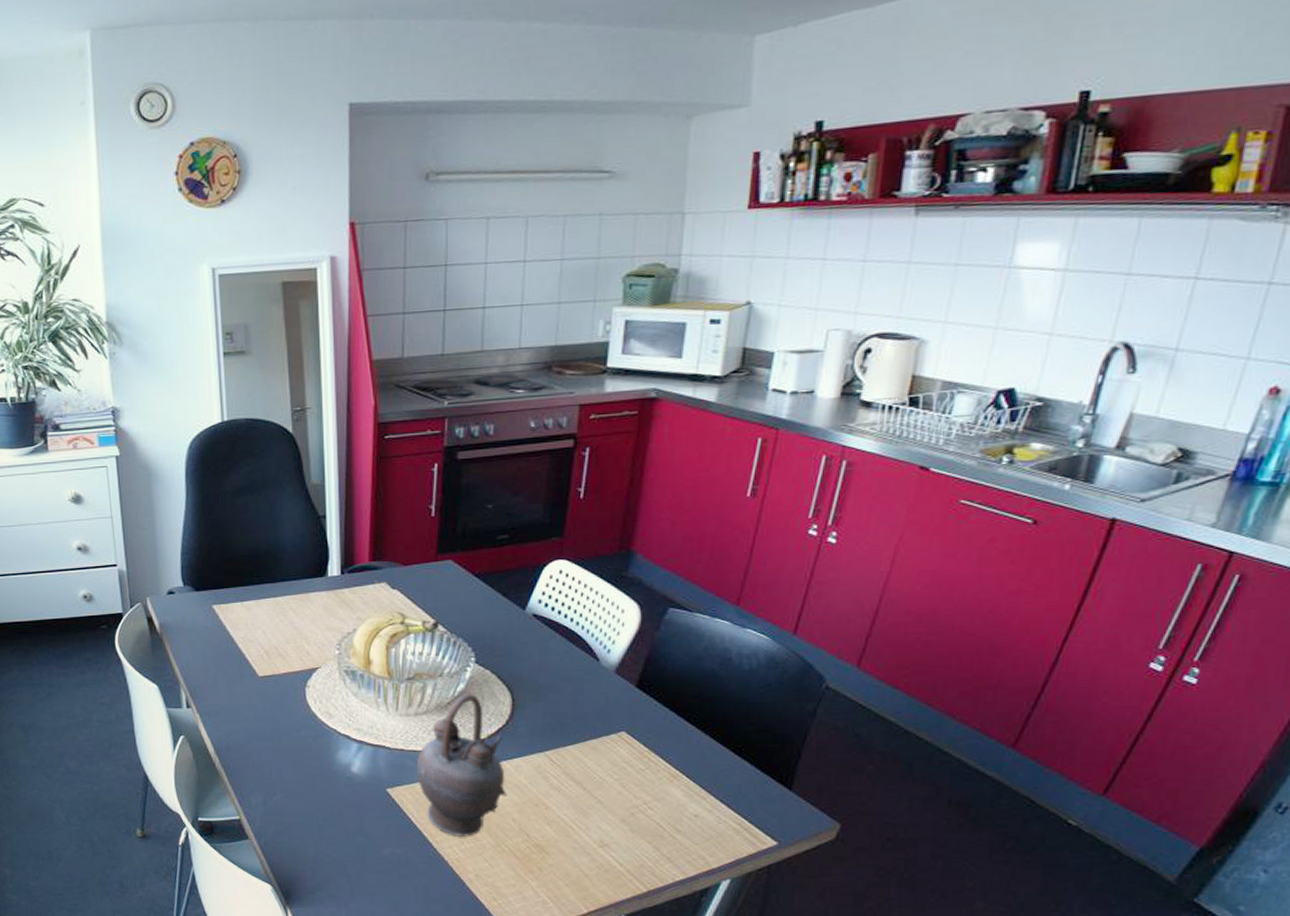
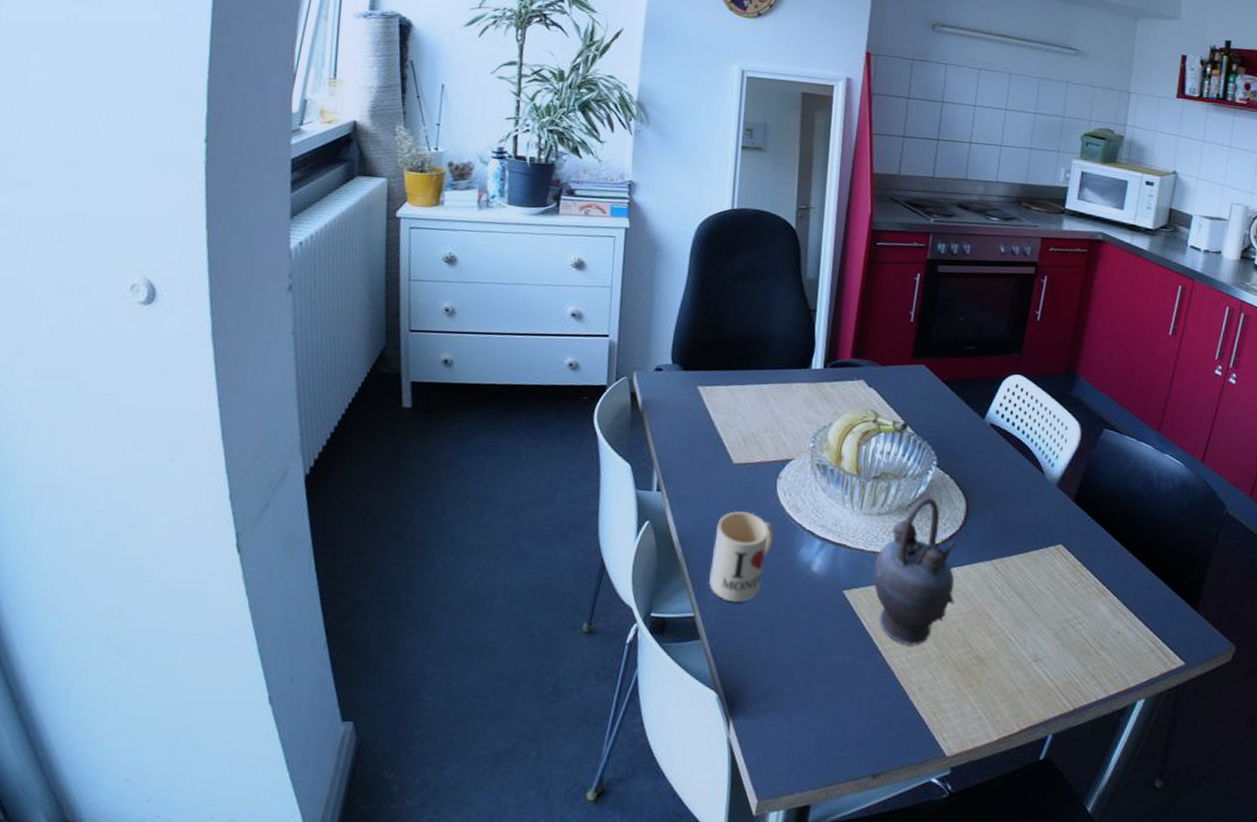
mug: none [249,720,310,805] -> present [708,511,775,603]

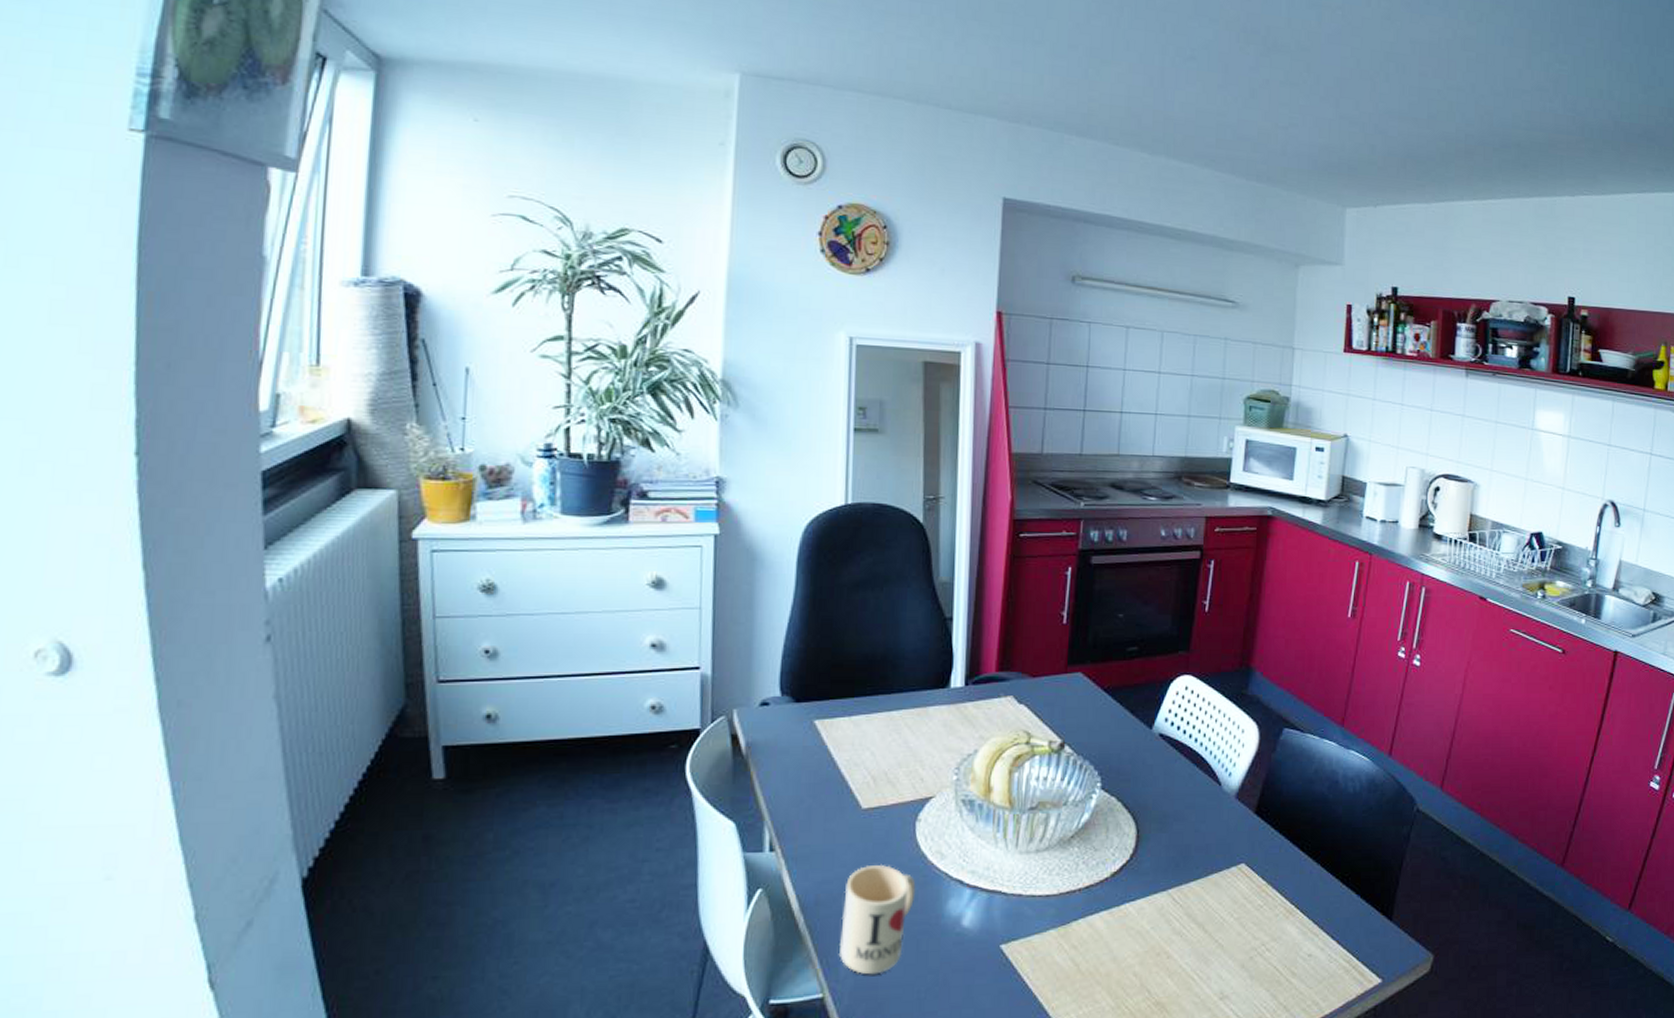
teapot: present [872,497,956,646] -> none [1034,825,1129,1001]

